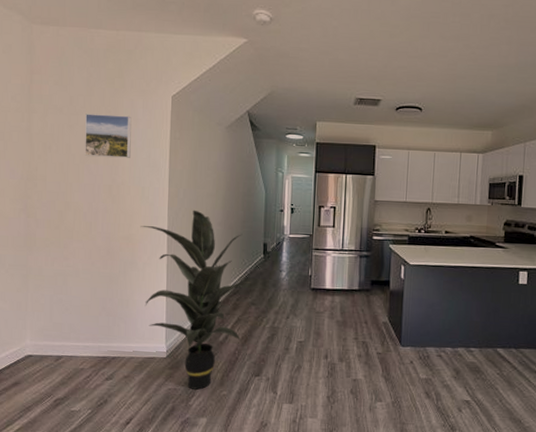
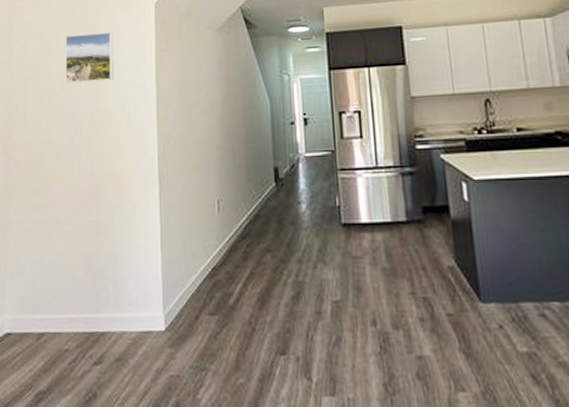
indoor plant: present [140,210,250,390] -> none [127,133,262,377]

